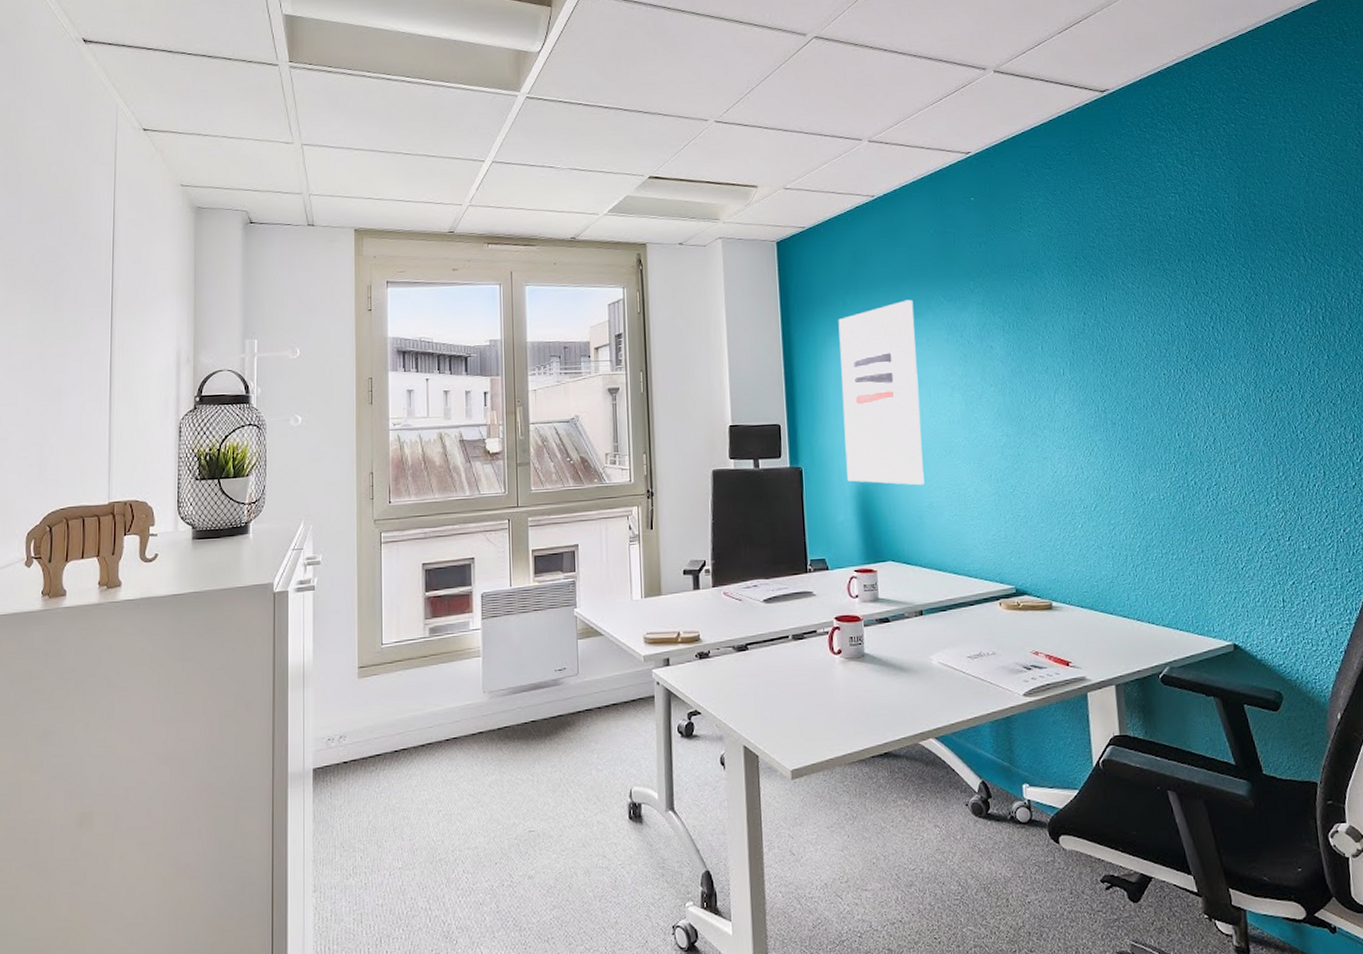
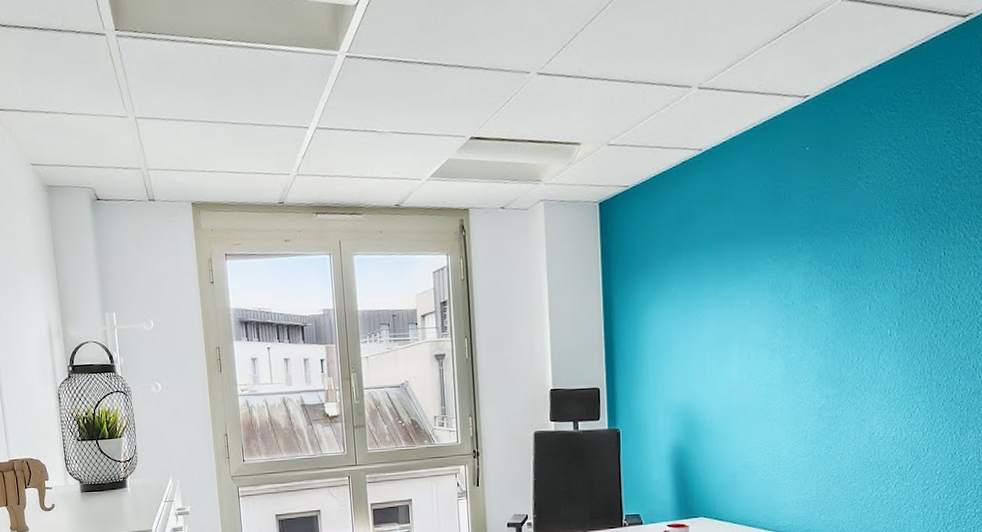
wall art: present [838,299,925,486] -> none [659,260,739,447]

